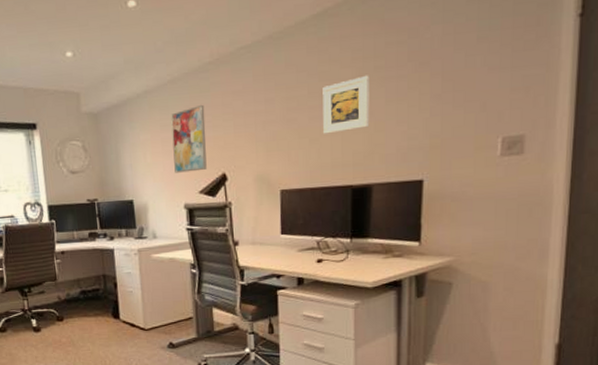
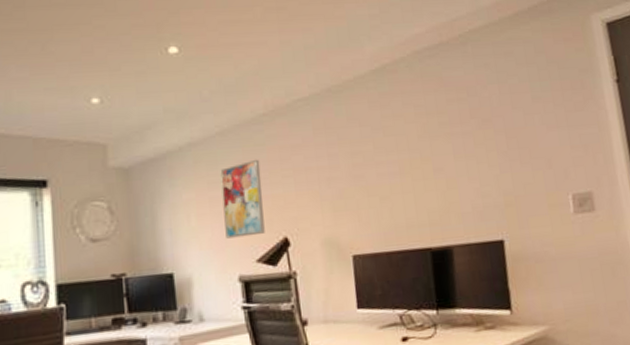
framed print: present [322,75,370,134] -> none [388,131,442,192]

